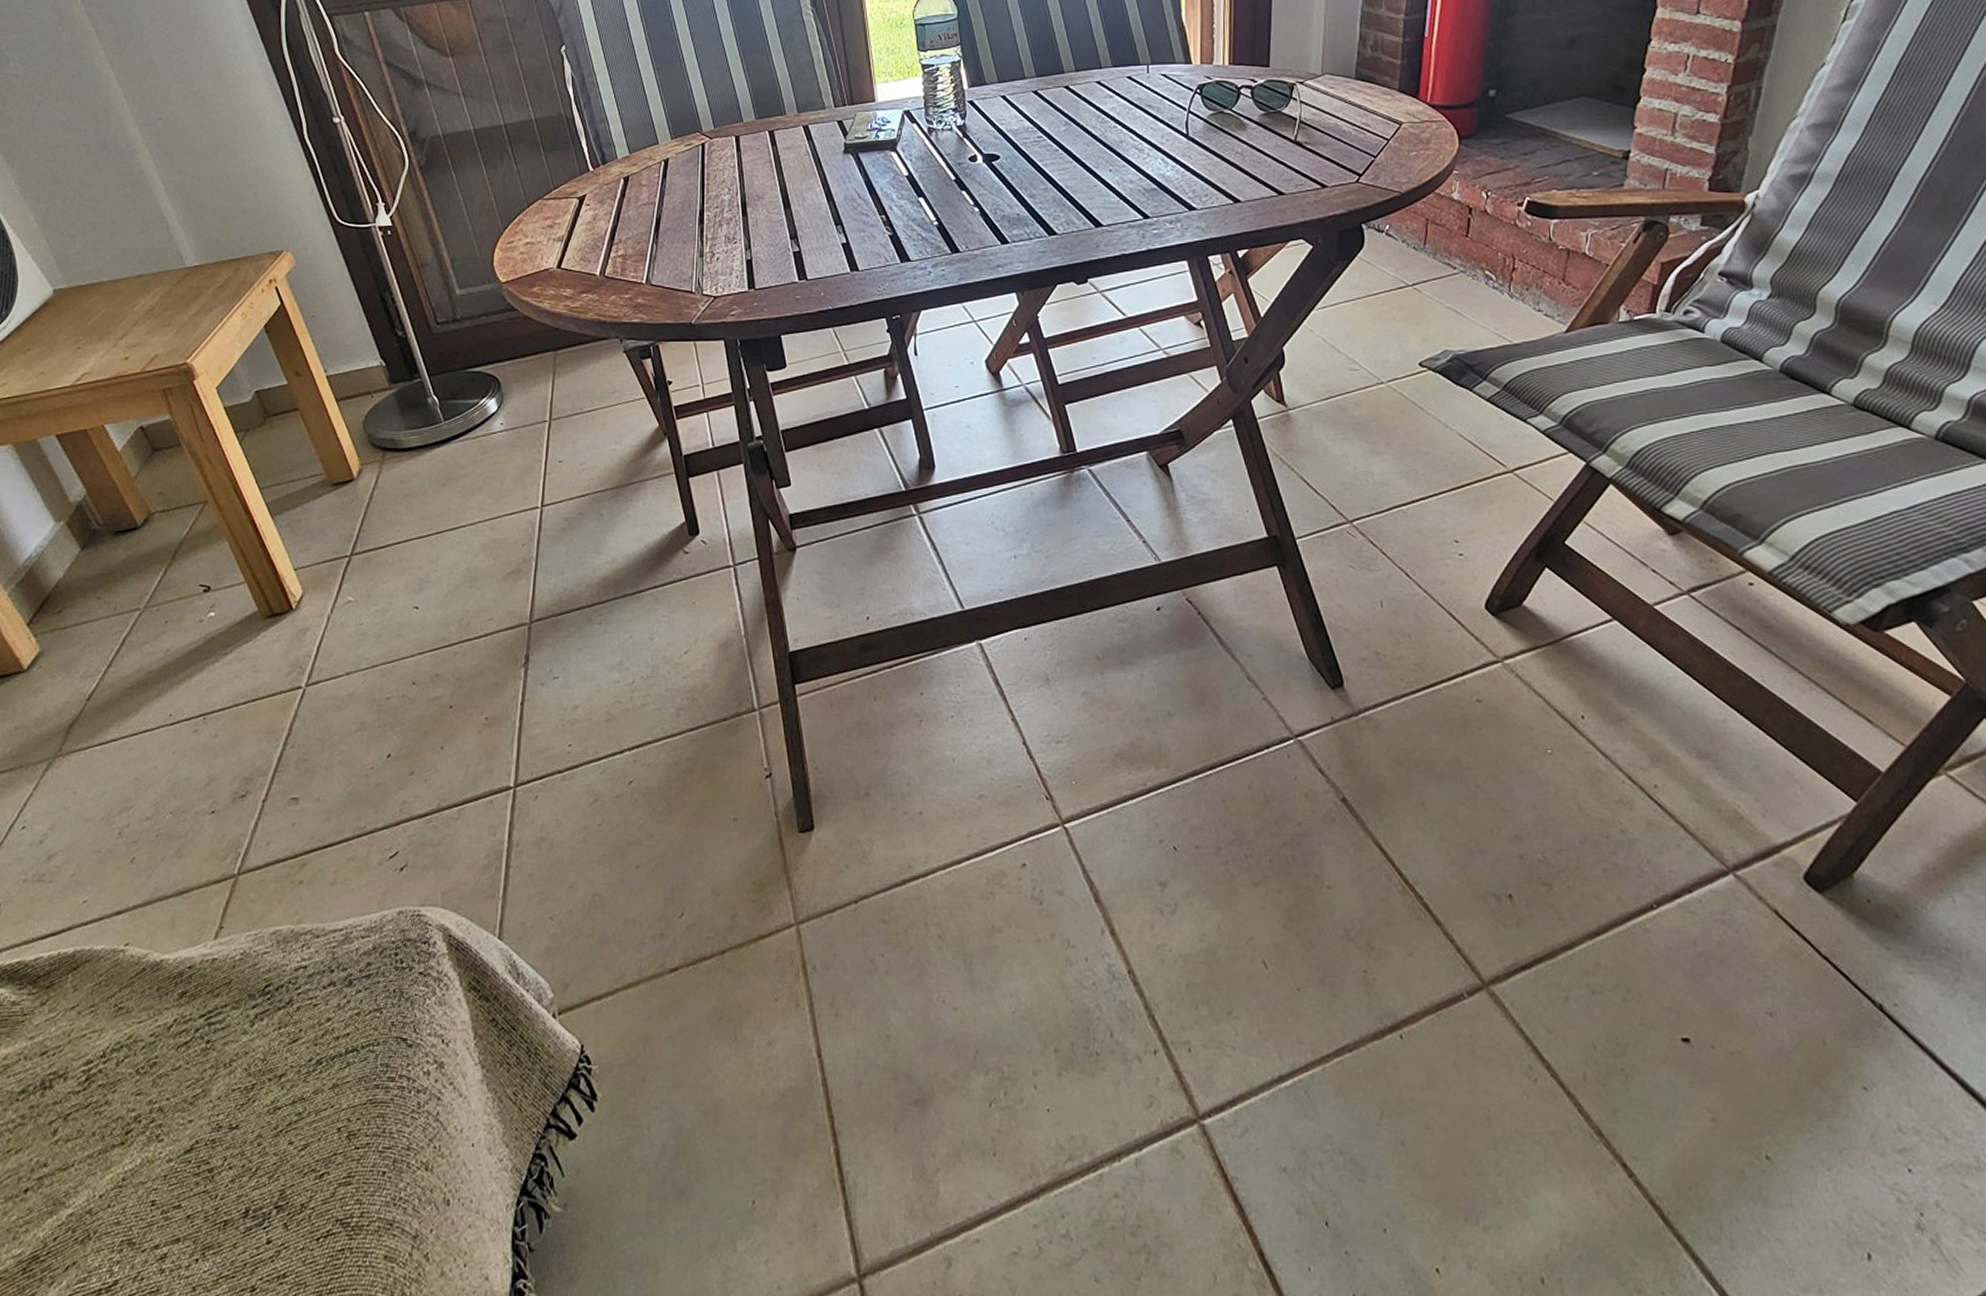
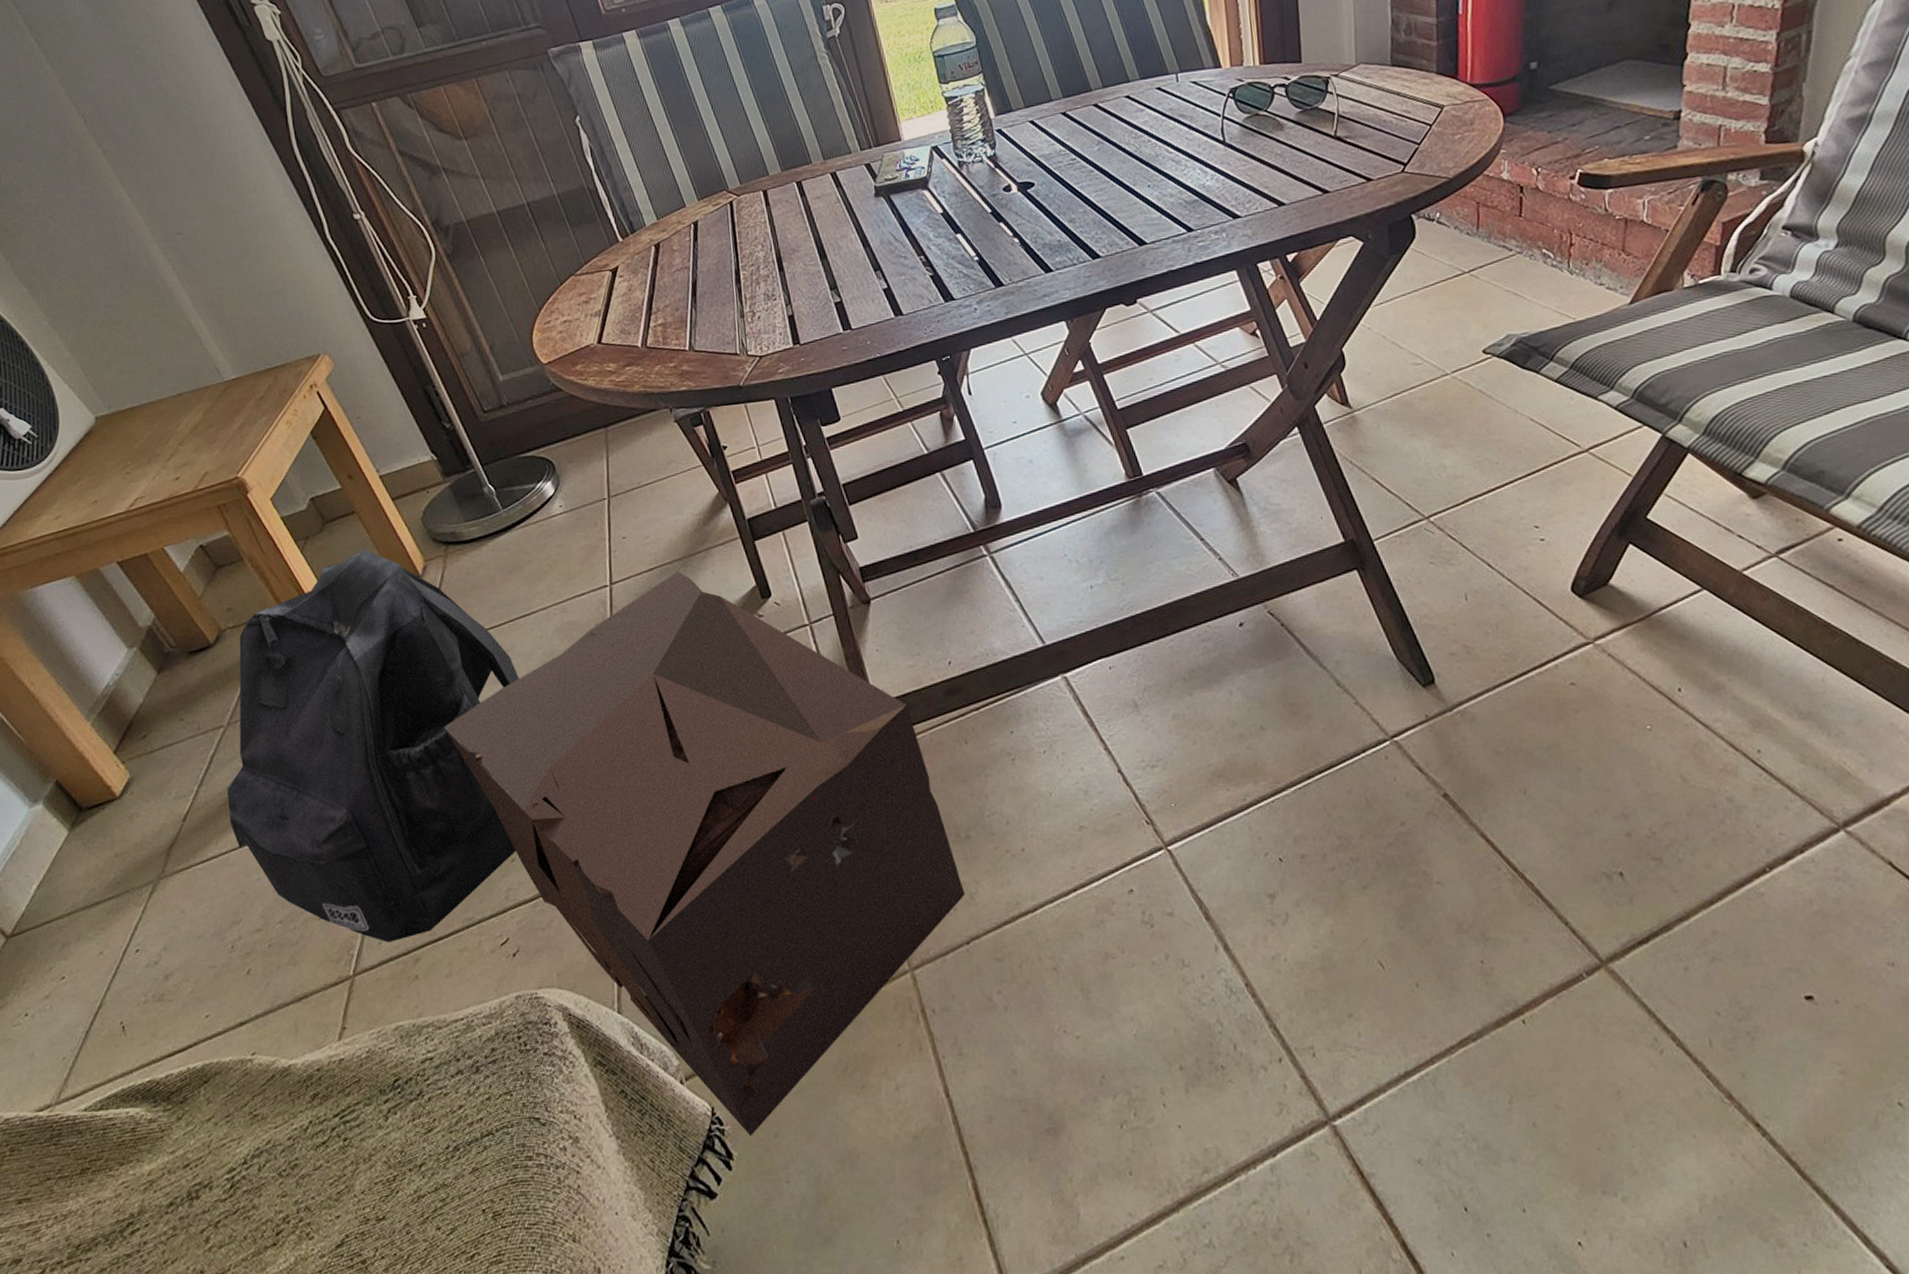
backpack: none [133,447,440,844] -> present [227,549,519,943]
cardboard box: none [359,500,858,1079] -> present [443,571,965,1137]

